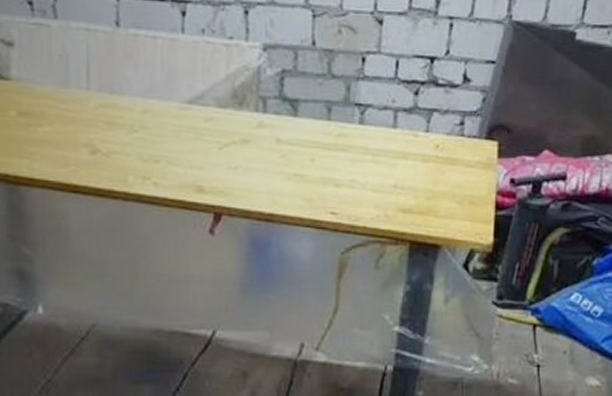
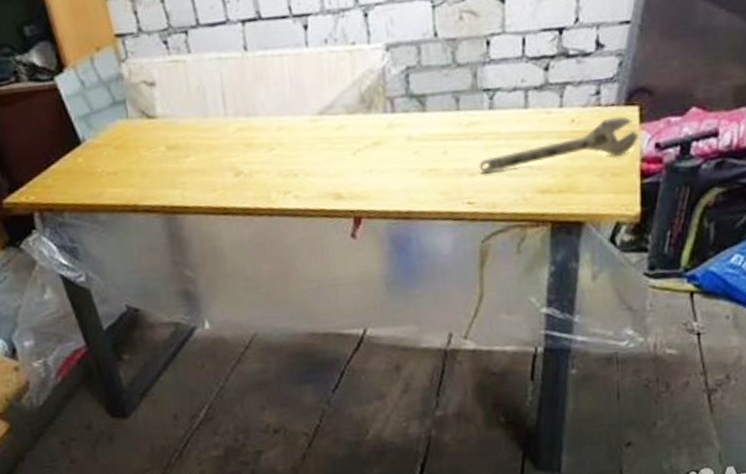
wrench: none [345,149,496,187] -> present [479,116,639,174]

